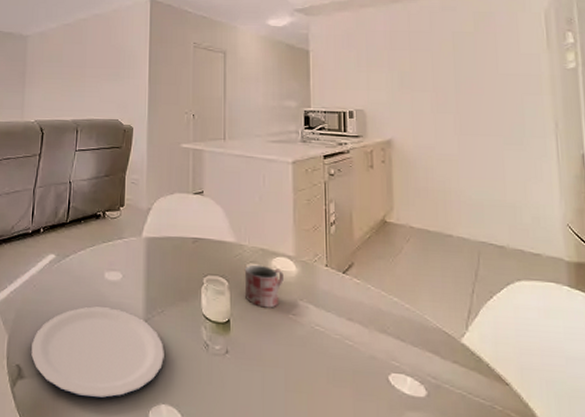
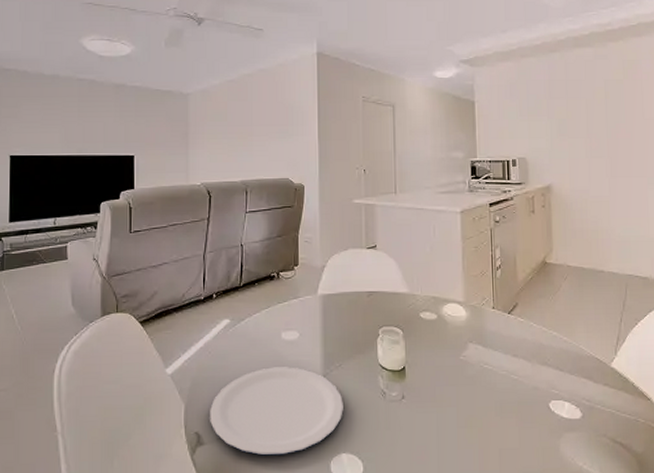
mug: present [244,264,284,308] -> none [417,312,454,353]

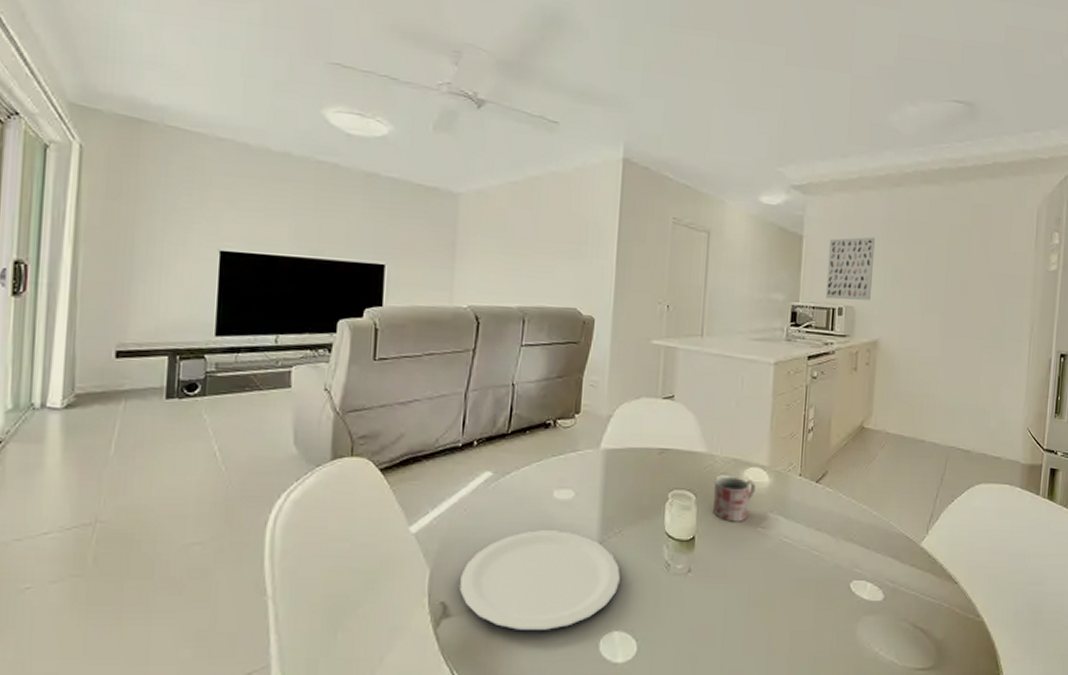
mug: none [417,312,454,353] -> present [713,476,755,522]
wall art: none [498,97,540,153] -> present [825,237,876,301]

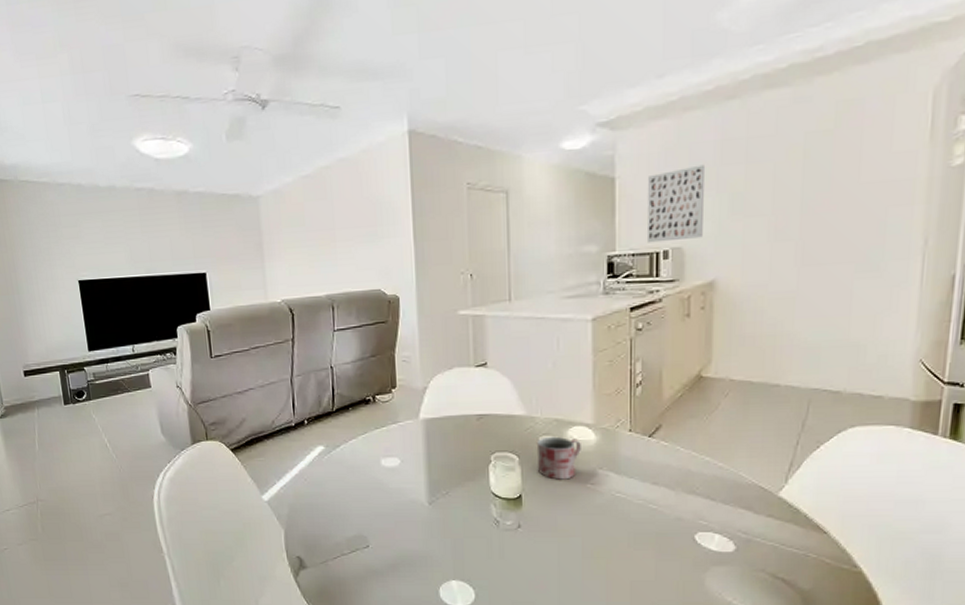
plate: present [460,530,620,631] -> none [310,494,452,580]

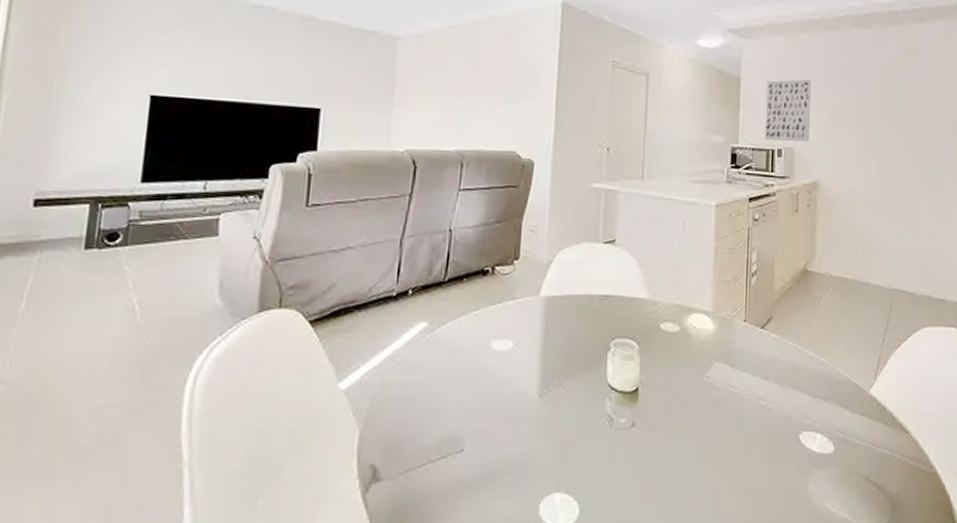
mug: present [536,436,581,480] -> none [657,323,700,372]

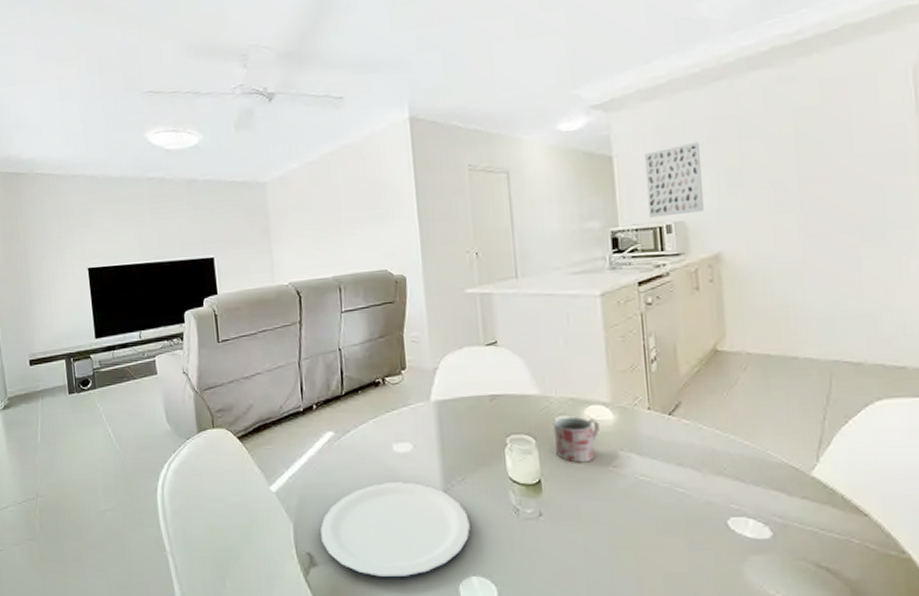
plate: none [391,384,561,496] -> present [320,482,470,578]
mug: none [657,323,700,372] -> present [553,416,600,463]

